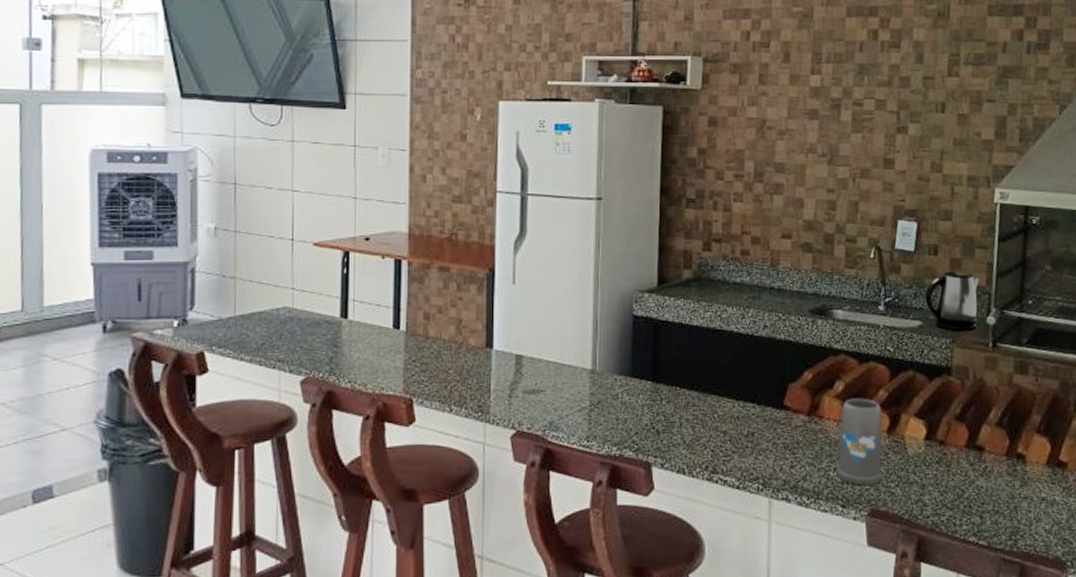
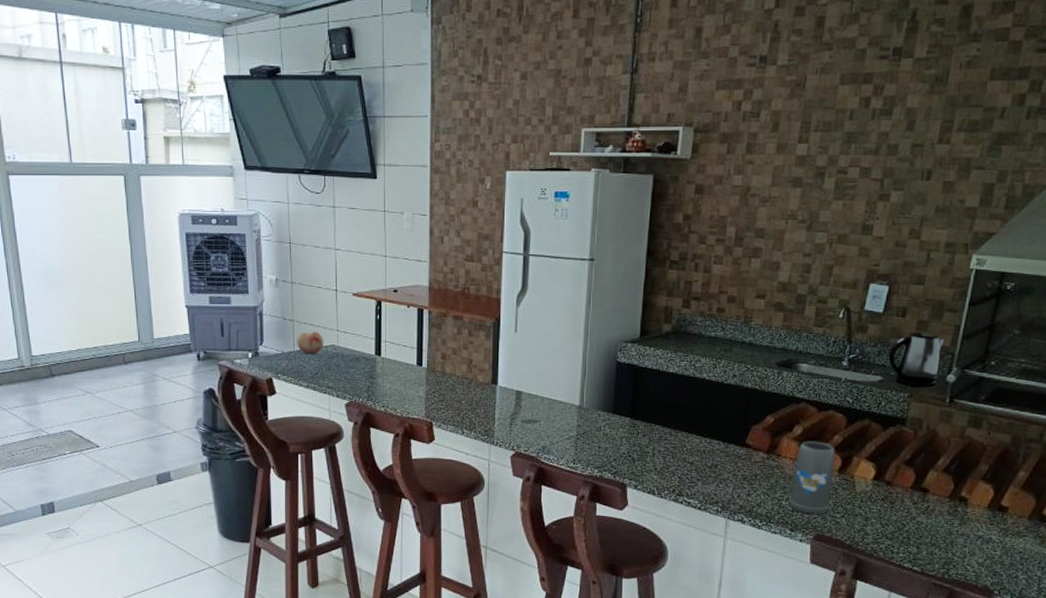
fruit: none [239,290,275,320] -> present [297,331,324,355]

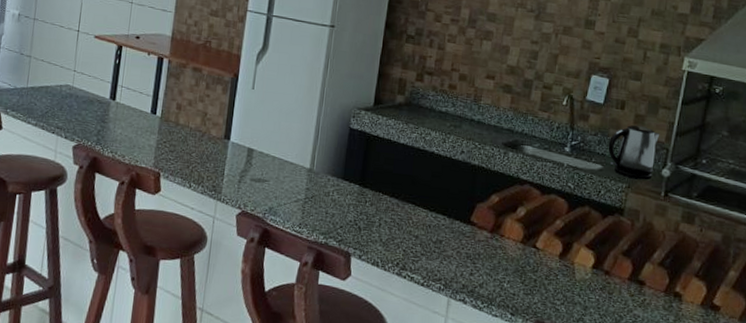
fruit: present [297,331,324,355] -> none [31,69,60,93]
beer mug: present [788,441,835,514] -> none [510,223,557,300]

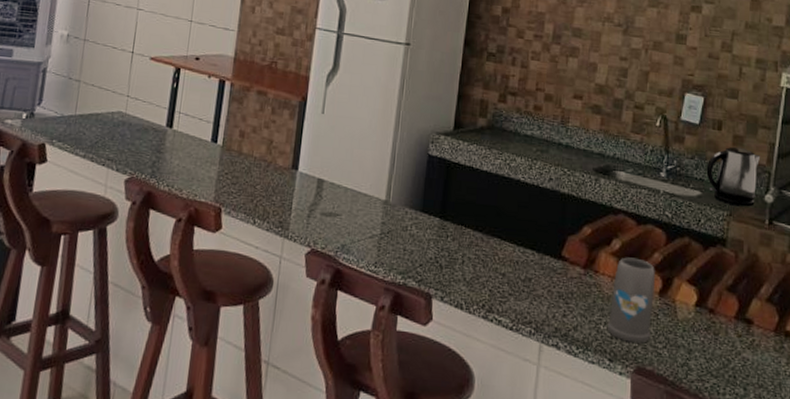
beer mug: none [510,223,557,300] -> present [607,257,655,343]

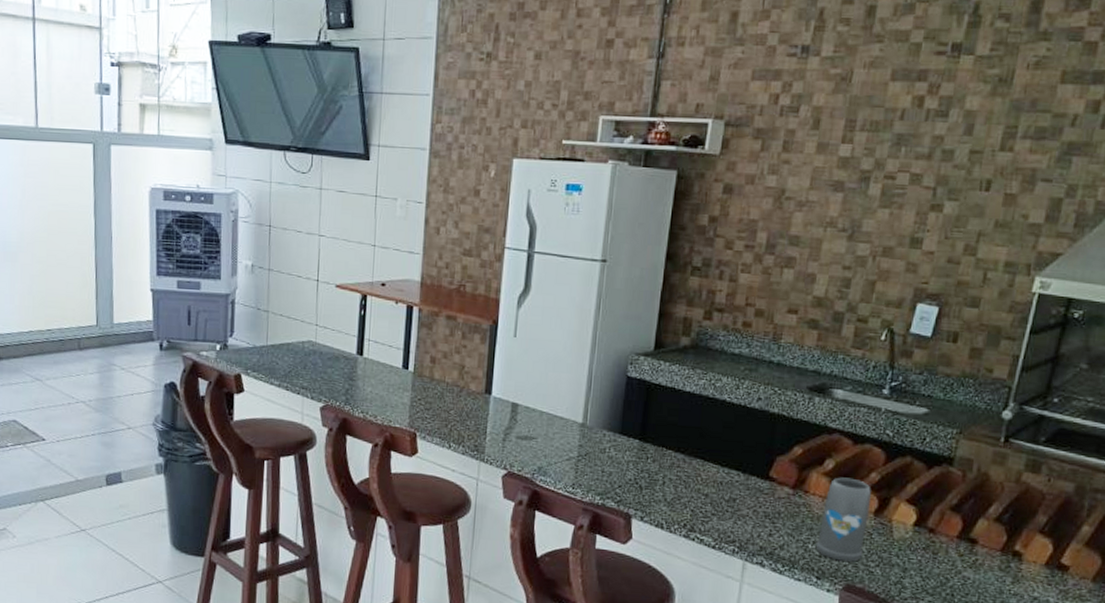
kettle: present [706,146,760,207] -> none [935,360,1000,425]

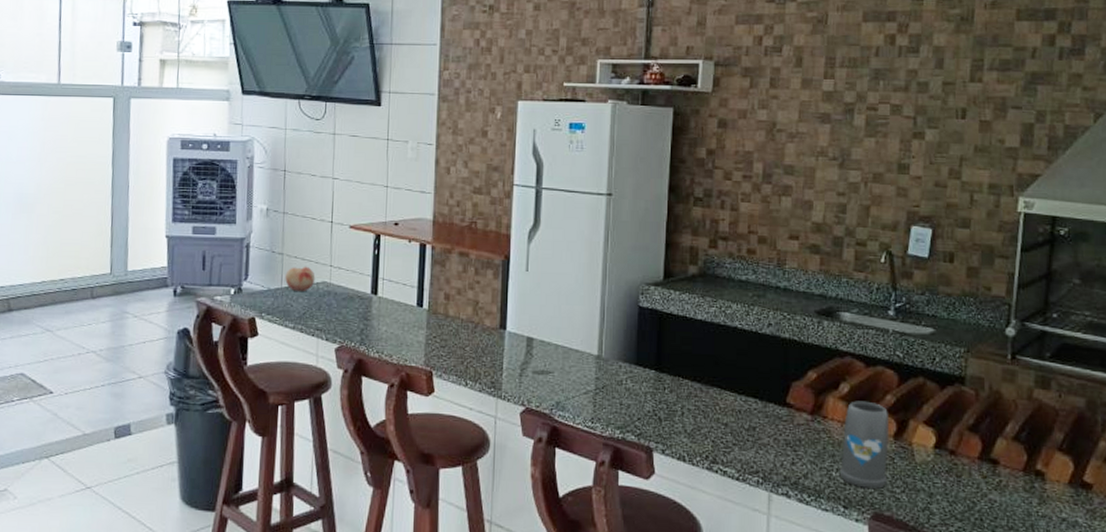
fruit: none [270,324,301,351] -> present [285,266,315,292]

